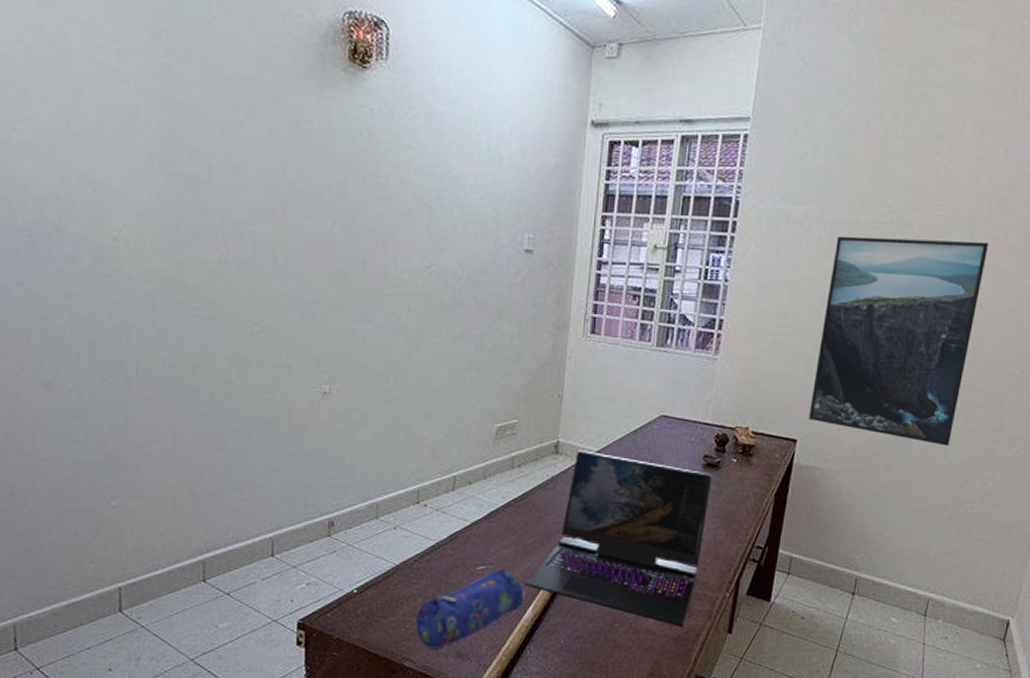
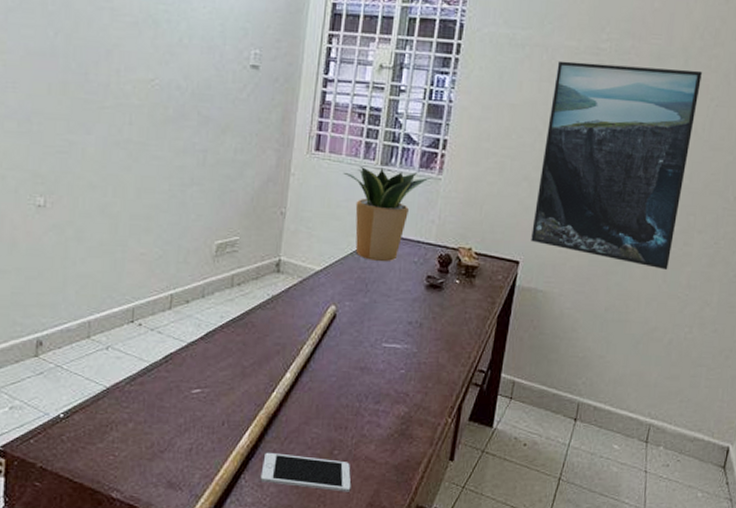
pencil case: present [416,568,524,649] -> none [125,391,240,479]
laptop: present [524,450,713,628] -> none [241,269,436,455]
cell phone: none [544,625,632,662] -> present [260,452,351,492]
potted plant: none [619,348,707,443] -> present [343,167,431,262]

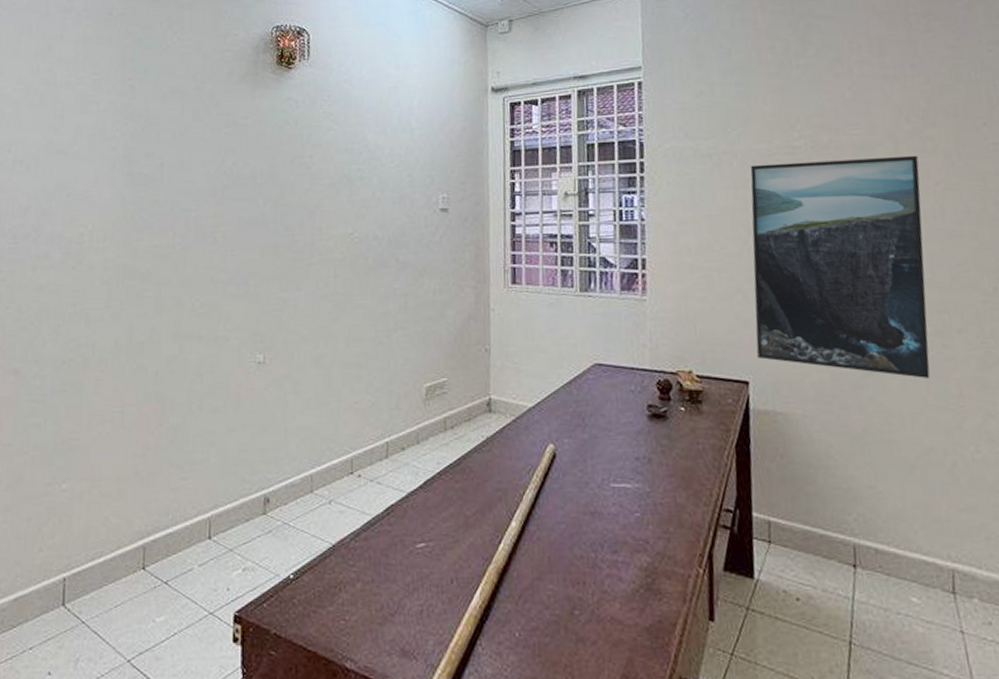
cell phone: present [260,452,351,492] -> none [497,613,600,661]
potted plant: present [343,167,431,262] -> none [543,294,635,393]

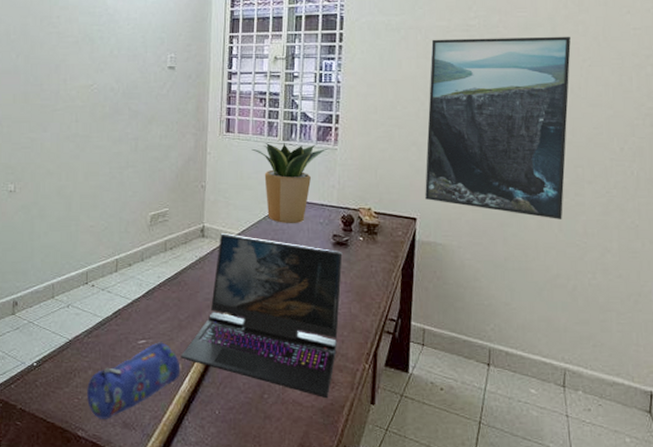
pencil case: none [356,545,470,646] -> present [87,342,181,419]
laptop: none [468,407,662,615] -> present [180,233,343,399]
potted plant: none [543,294,635,393] -> present [251,143,328,224]

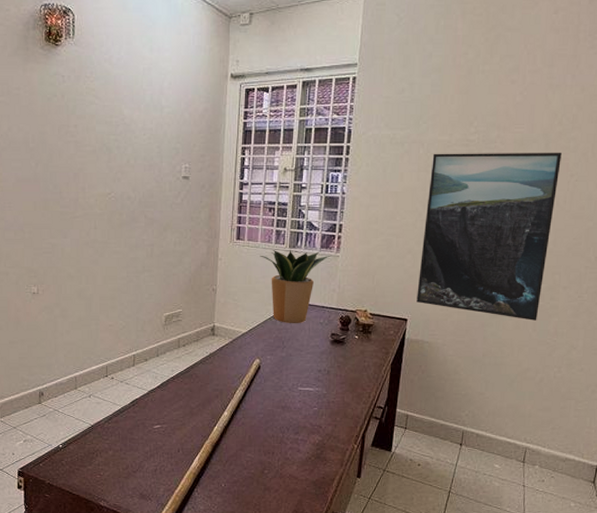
pencil case: present [87,342,181,419] -> none [108,427,191,492]
laptop: present [180,233,343,399] -> none [191,332,339,473]

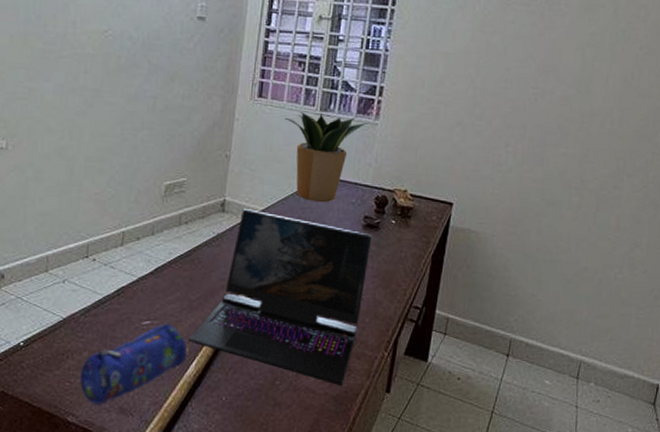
pencil case: none [108,427,191,492] -> present [80,323,188,404]
laptop: none [191,332,339,473] -> present [188,209,373,387]
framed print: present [416,152,562,321] -> none [464,11,631,212]

